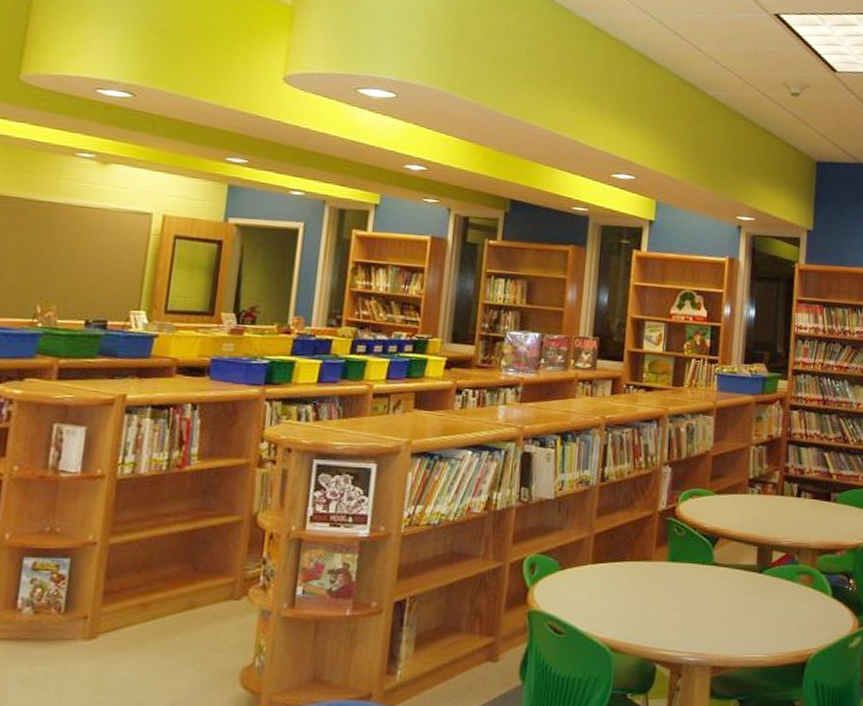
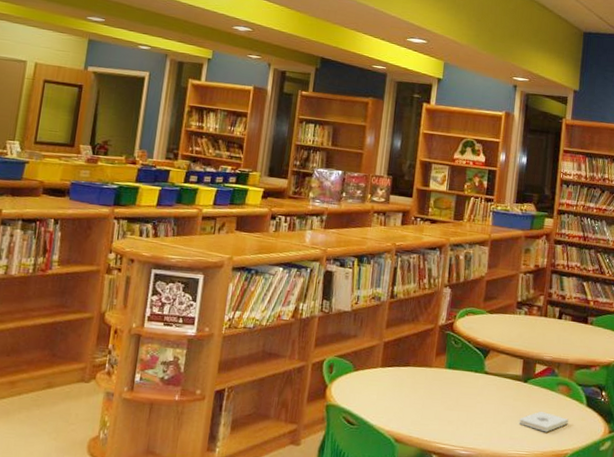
notepad: none [754,607,812,630] -> present [518,412,569,433]

